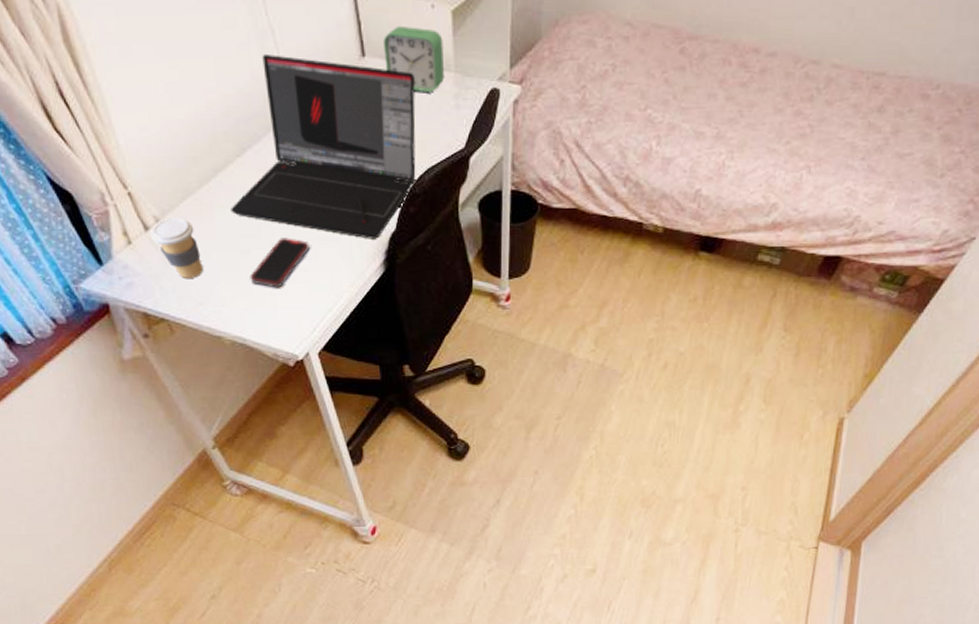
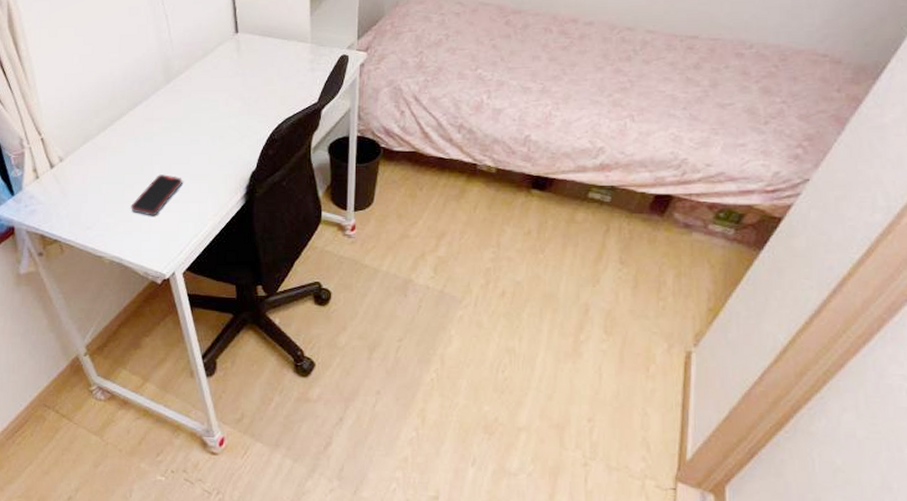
coffee cup: present [149,217,203,278] -> none [54,157,93,207]
laptop: present [231,55,416,239] -> none [121,33,278,176]
alarm clock: present [384,25,444,93] -> none [254,9,302,60]

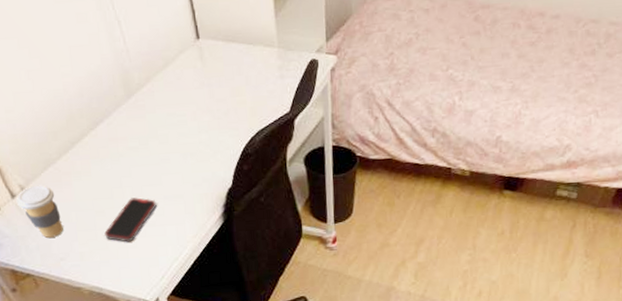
coffee cup: none [54,157,93,207] -> present [16,185,63,238]

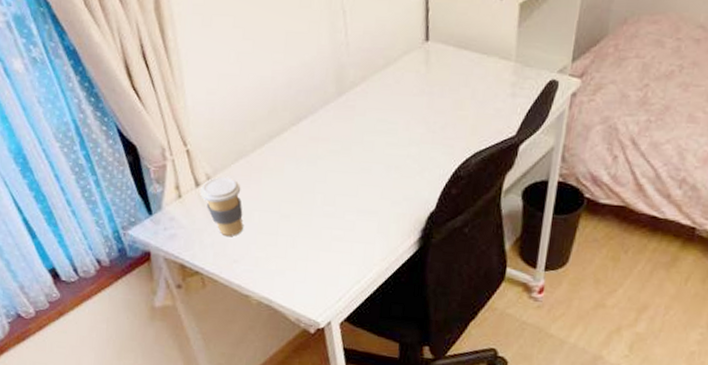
smartphone: present [104,197,157,242] -> none [285,206,348,255]

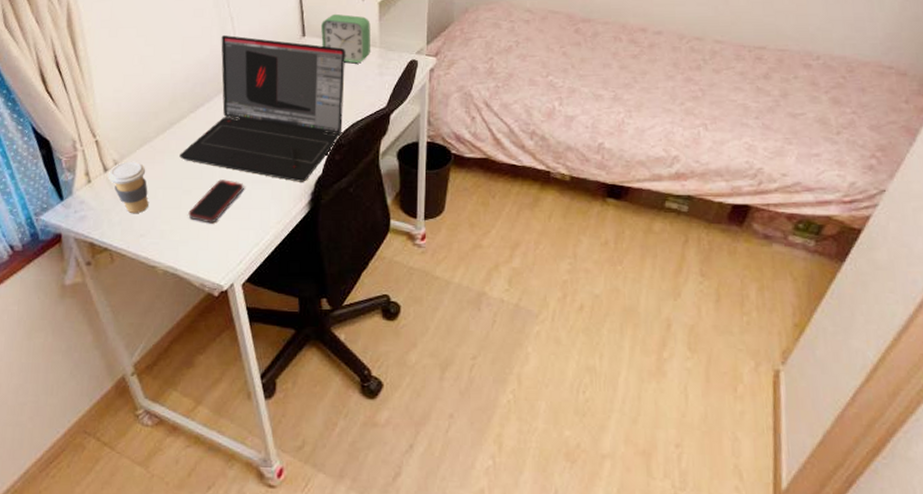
laptop: none [278,33,475,217] -> present [179,35,345,182]
smartphone: none [285,206,348,255] -> present [188,179,244,224]
alarm clock: none [447,14,508,80] -> present [321,13,371,64]

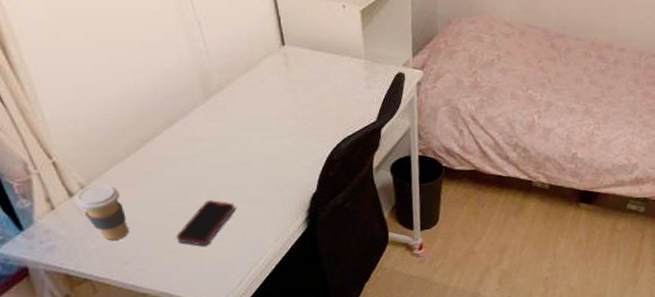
laptop: present [179,35,345,182] -> none [157,42,333,200]
alarm clock: present [321,13,371,64] -> none [301,21,356,76]

